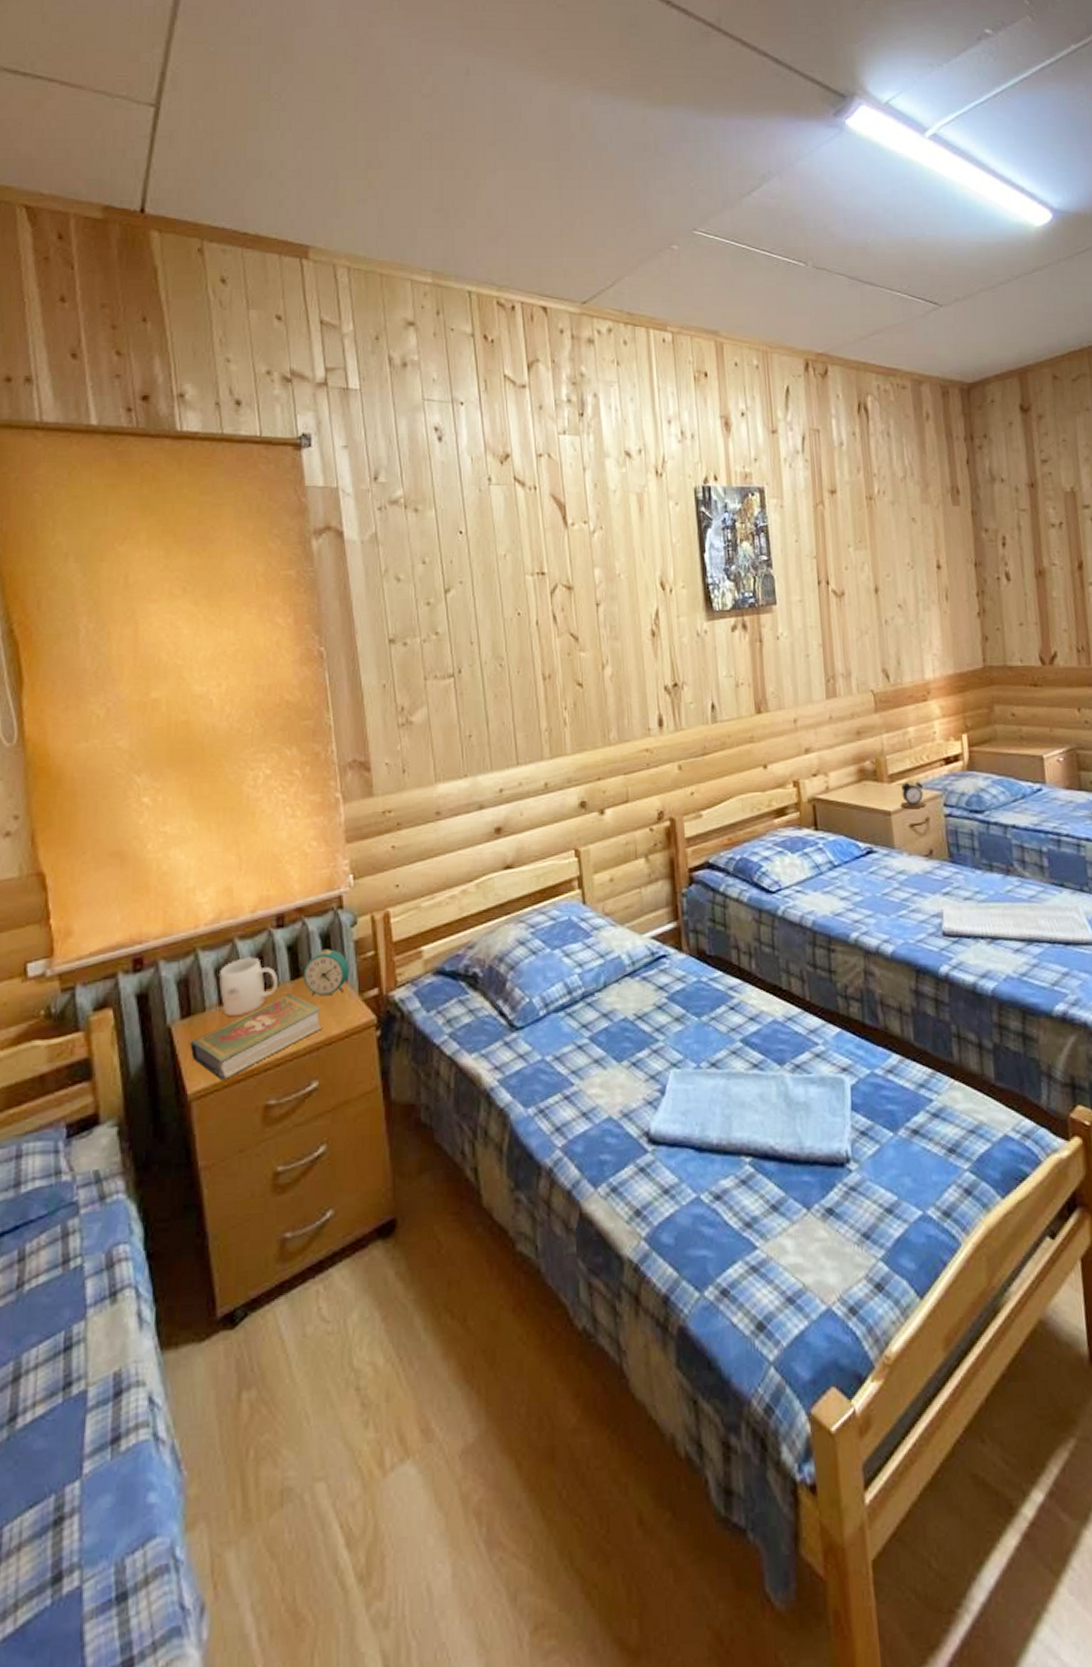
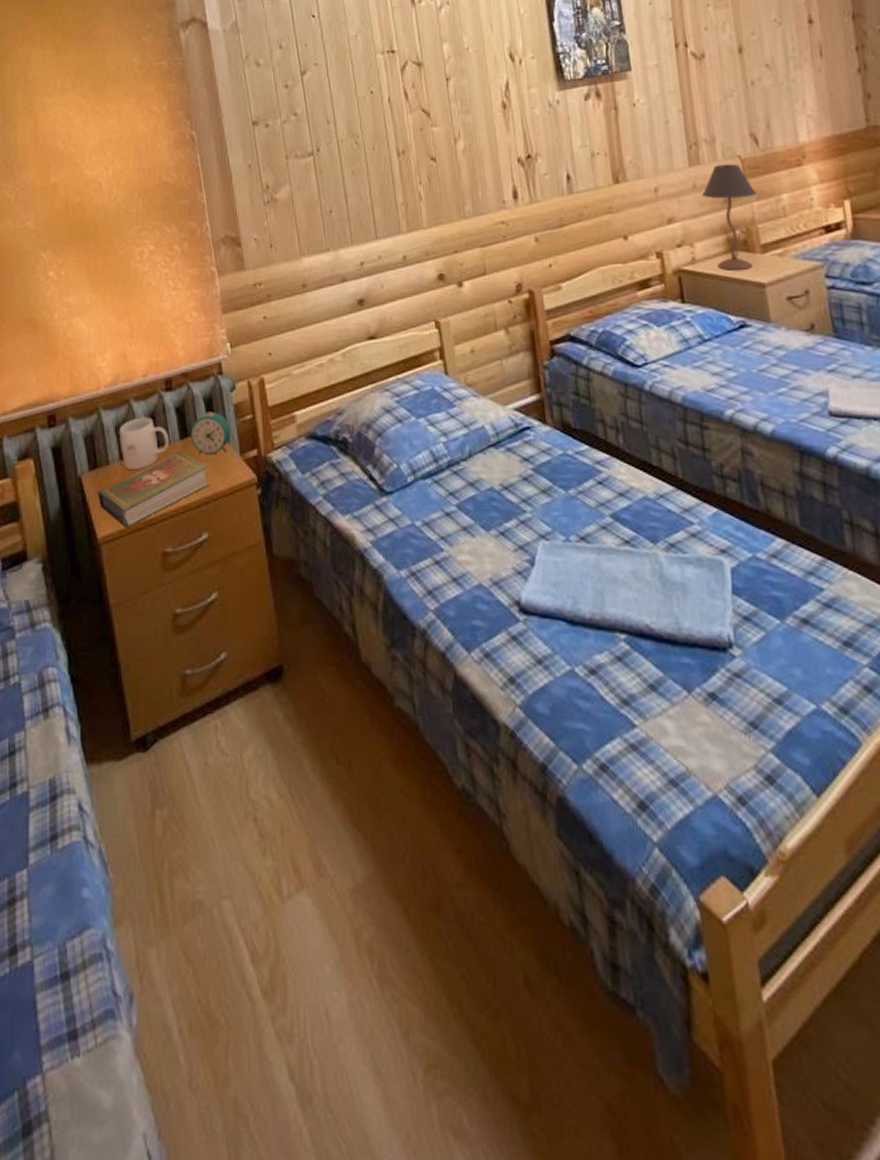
table lamp: none [838,697,887,799] -> present [702,164,757,271]
alarm clock: present [900,780,927,810] -> none [775,250,806,281]

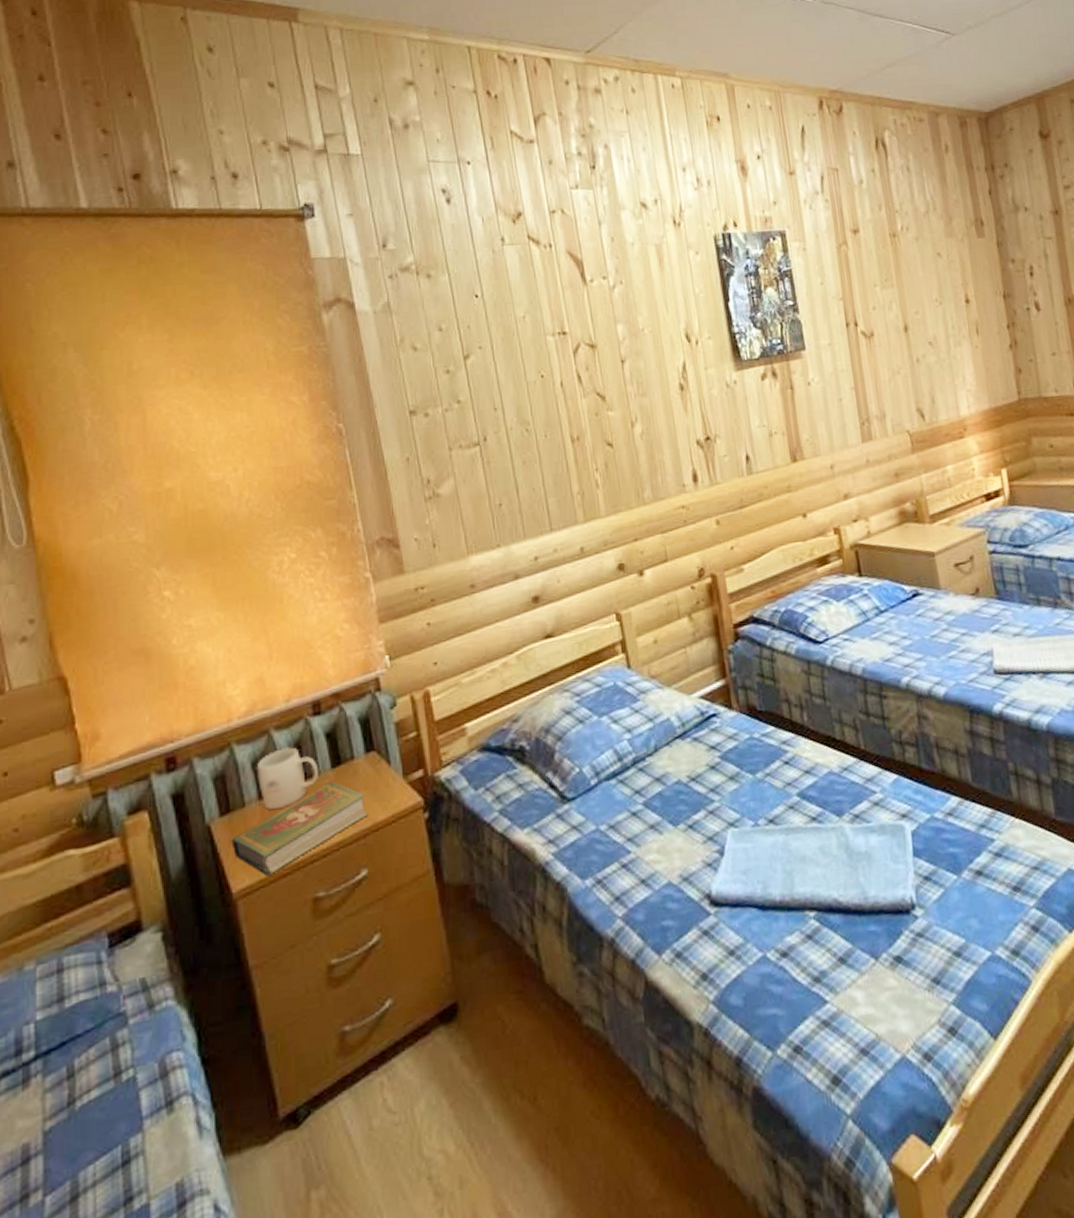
alarm clock: present [190,411,231,455] -> none [344,733,392,782]
table lamp: present [702,164,757,271] -> none [875,438,925,542]

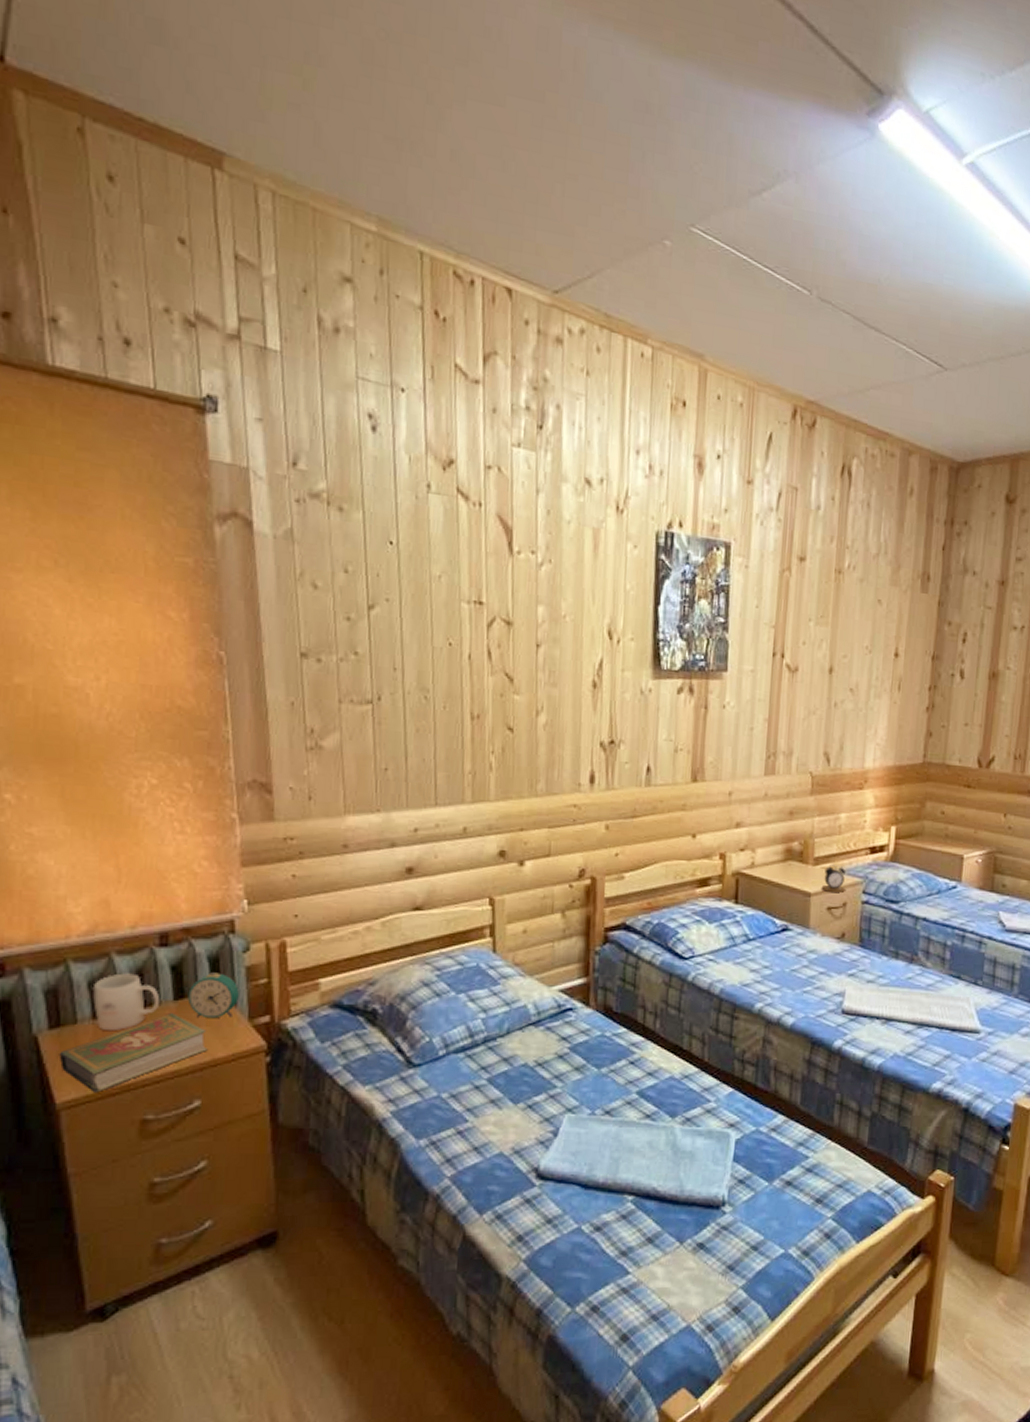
alarm clock: none [344,733,392,782] -> present [187,972,239,1019]
alarm clock: none [943,518,970,549] -> present [821,865,846,894]

